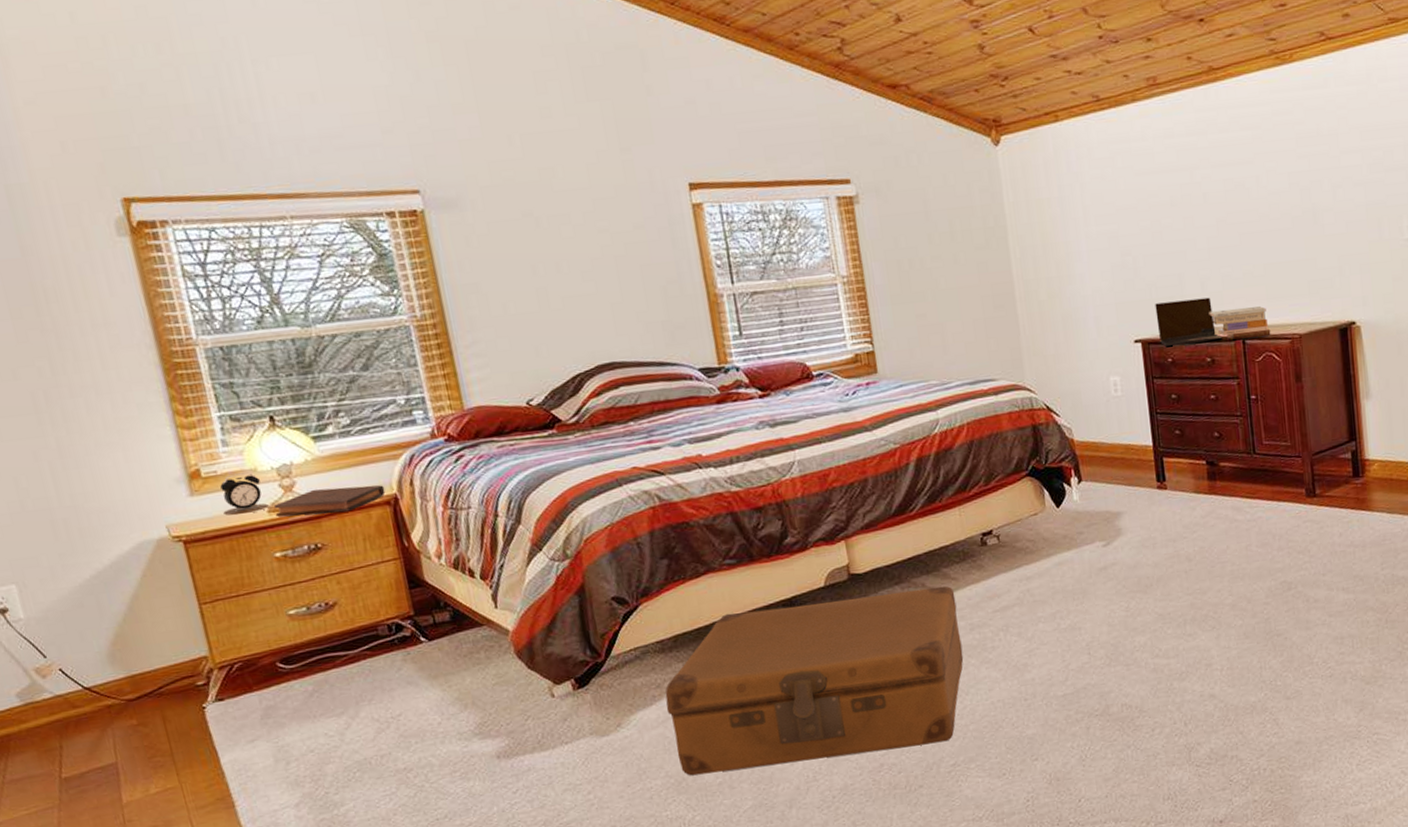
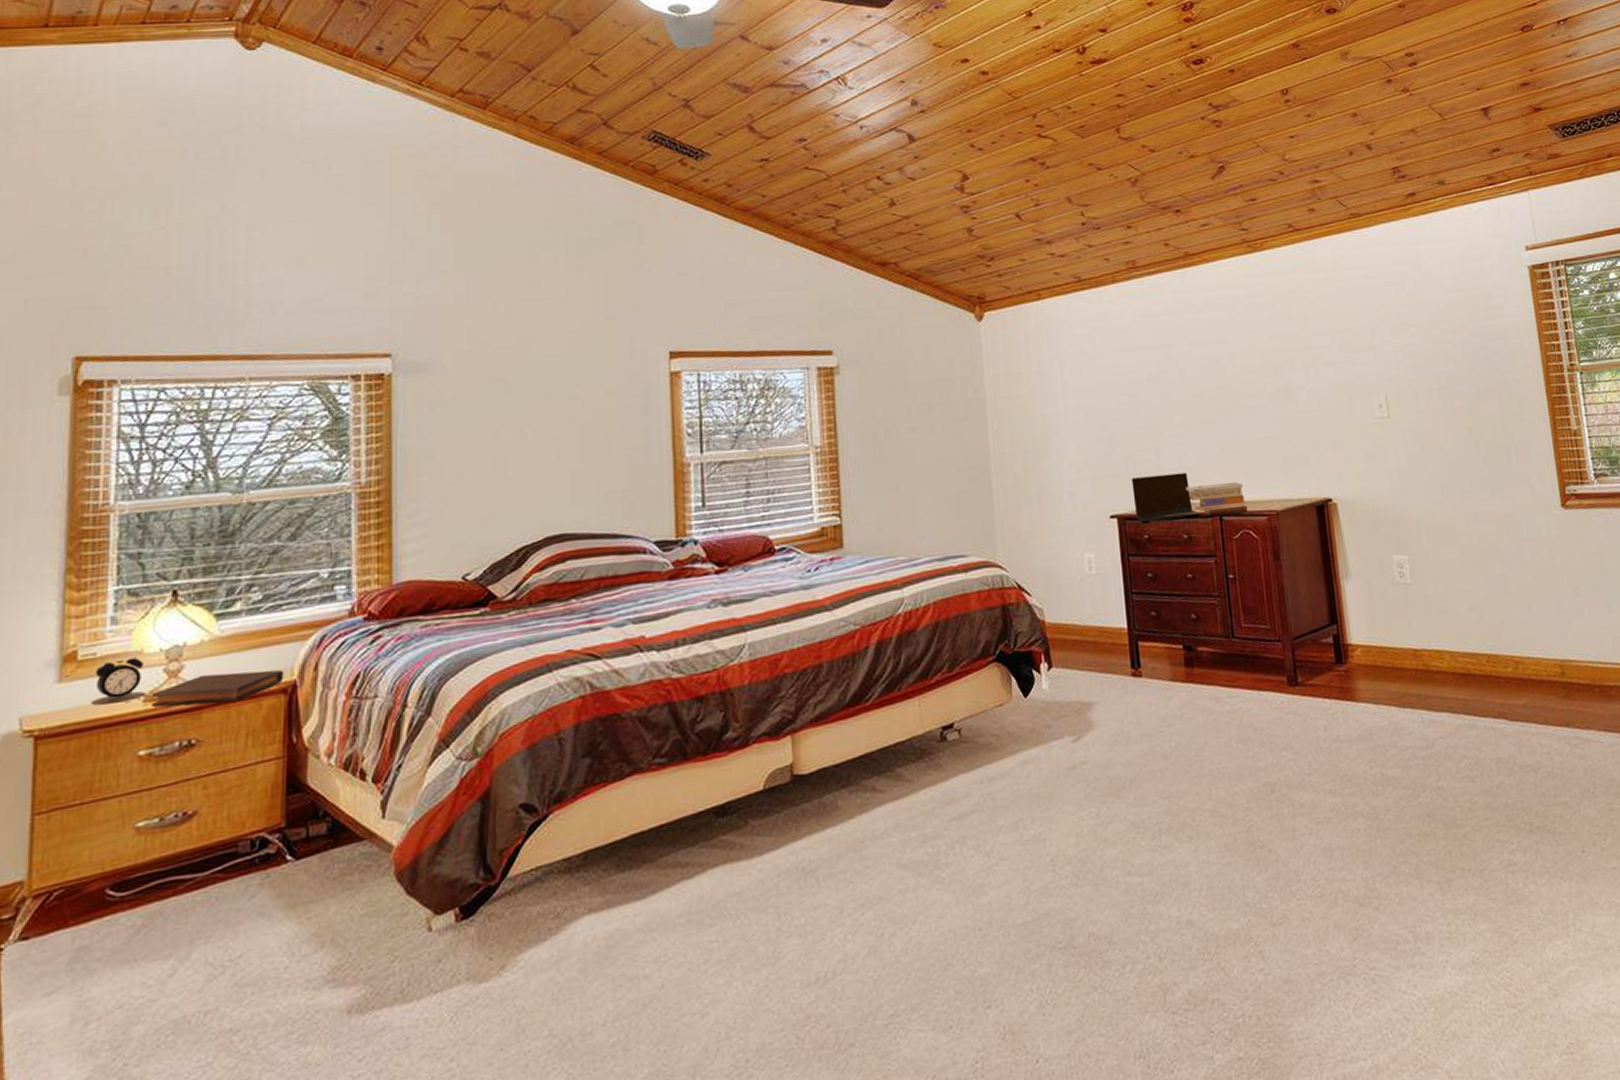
suitcase: present [665,586,964,776] -> none [562,789,913,1035]

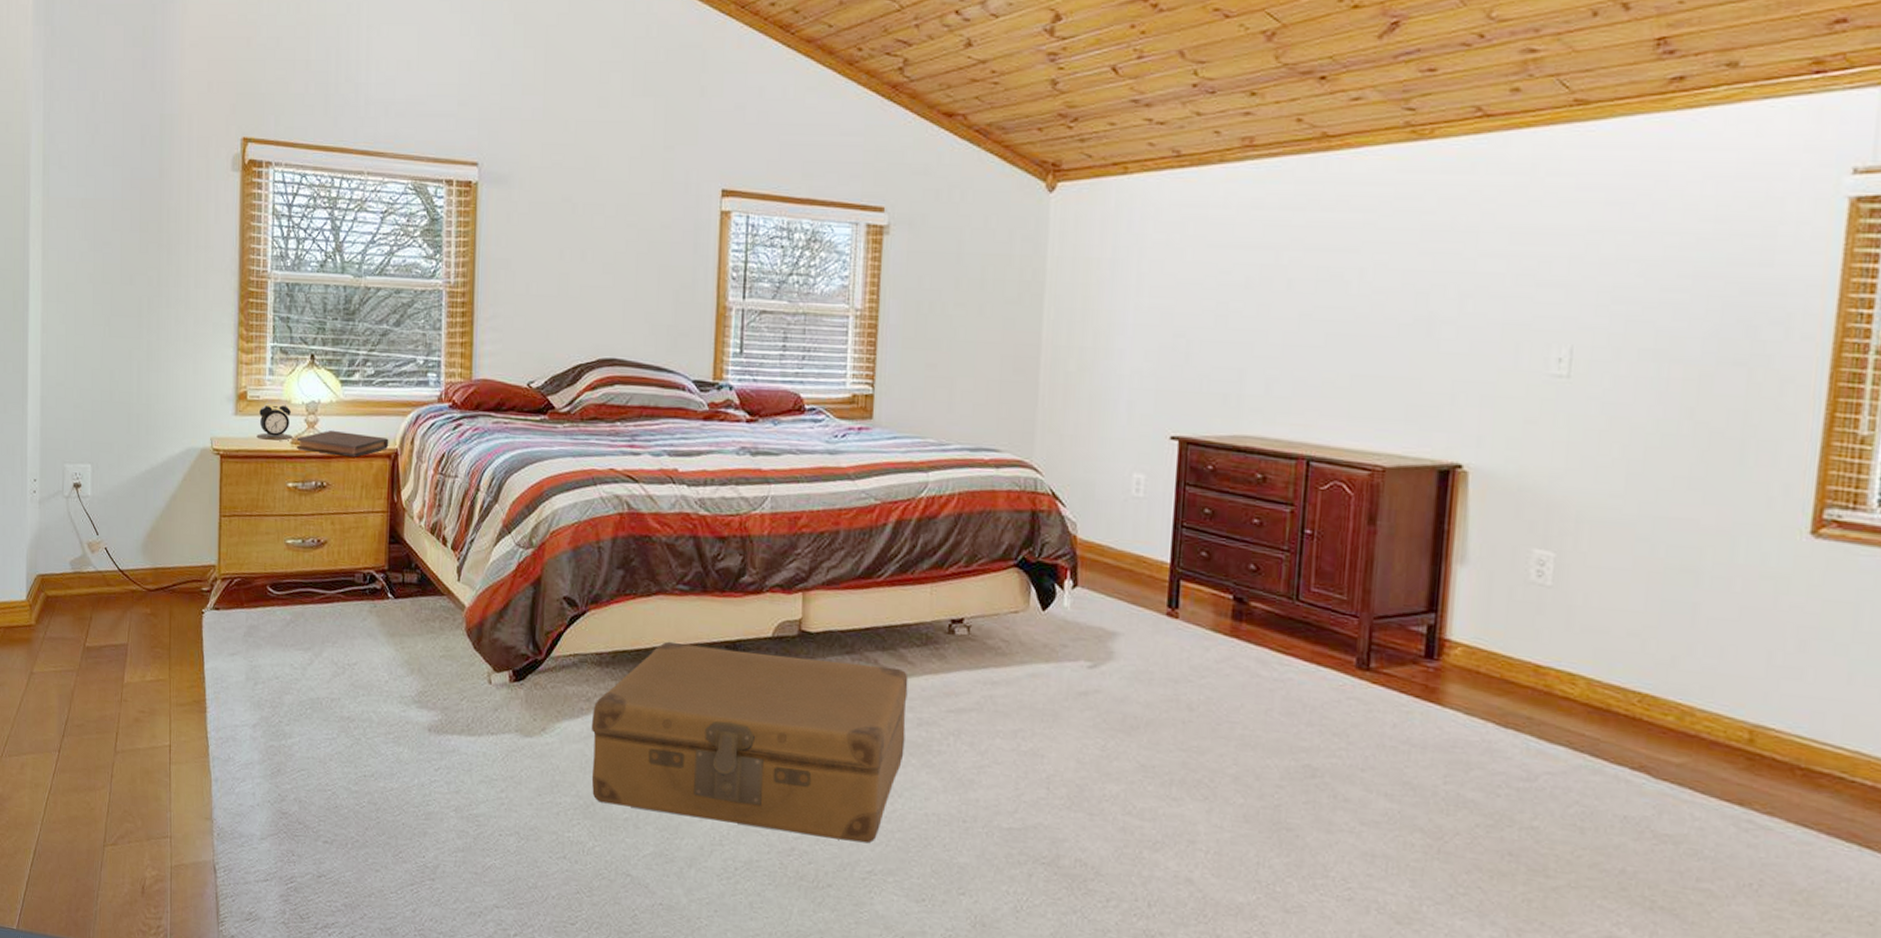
suitcase: none [562,789,913,1035] -> present [591,641,908,844]
laptop: present [1131,472,1200,523] -> none [1201,398,1282,457]
books: present [1185,482,1248,516] -> none [1269,418,1346,461]

